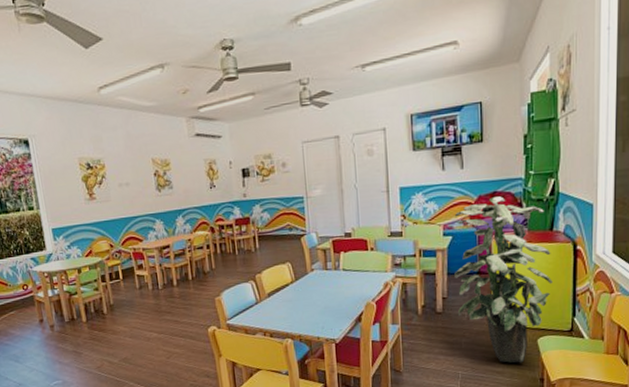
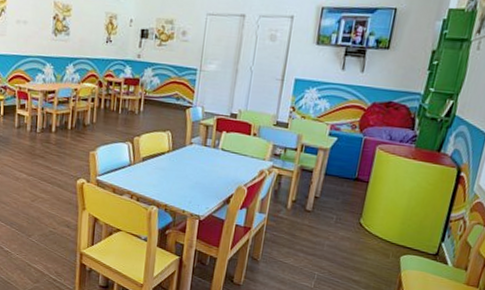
indoor plant: present [454,196,553,363] -> none [326,107,436,277]

